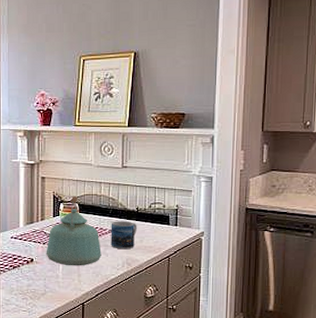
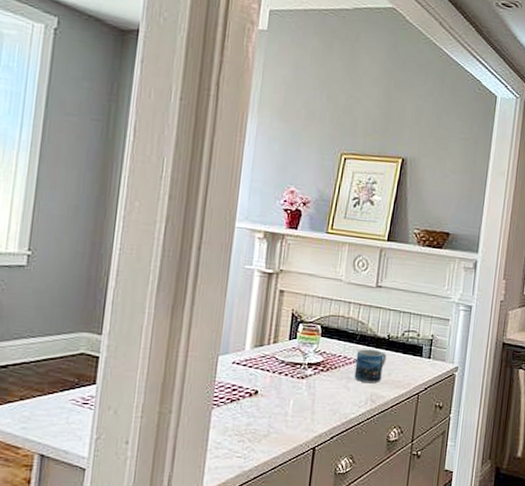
kettle: present [46,195,101,266] -> none [275,315,343,402]

